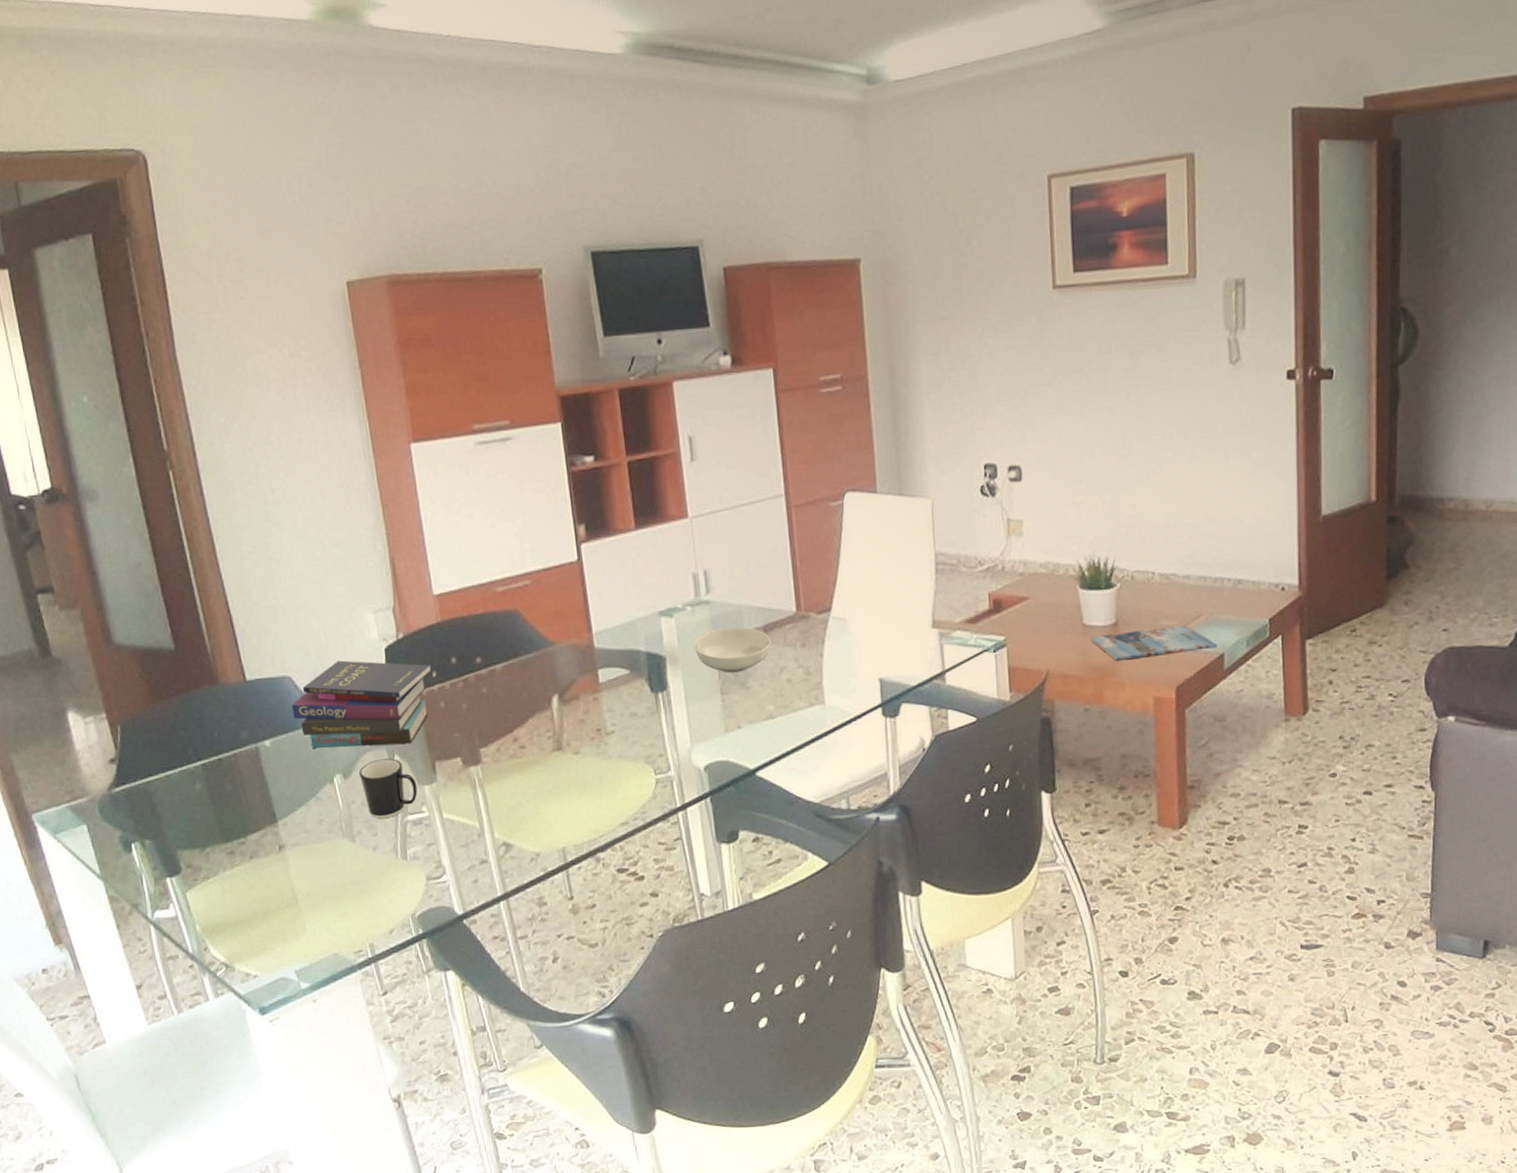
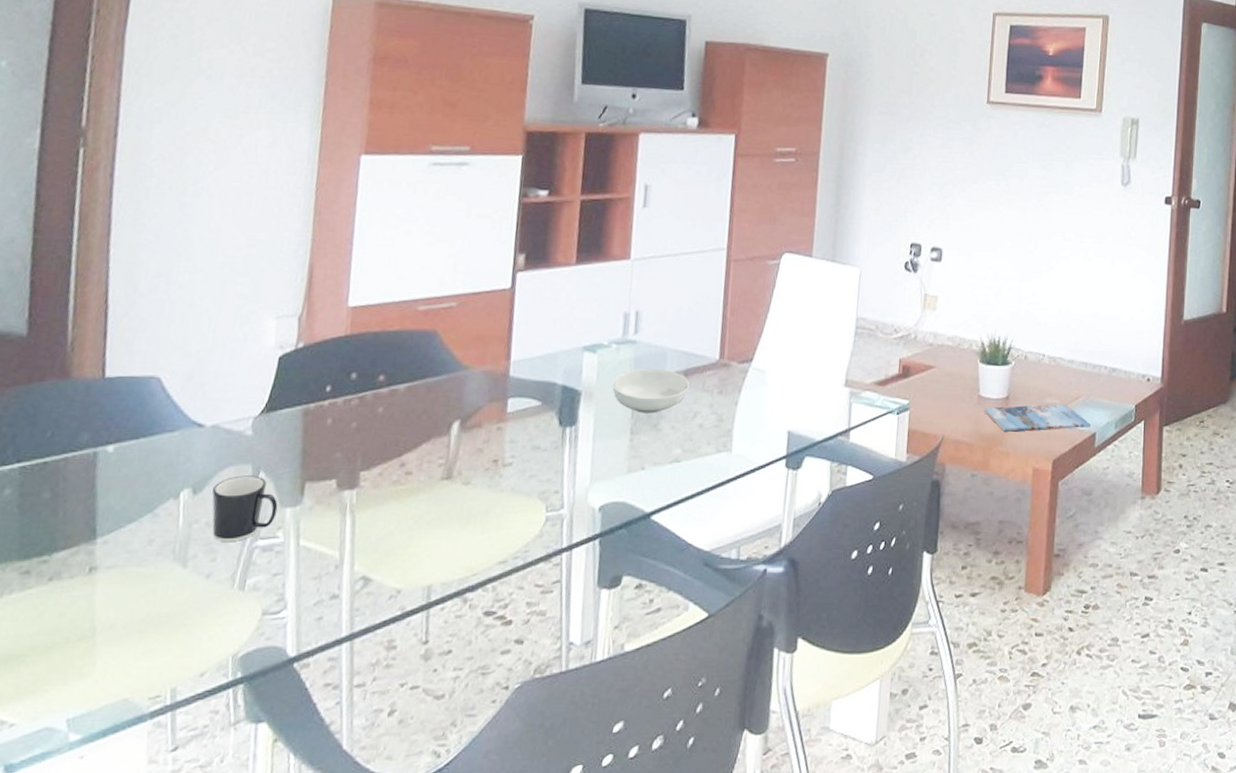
books: present [292,660,431,748] -> none [150,365,326,461]

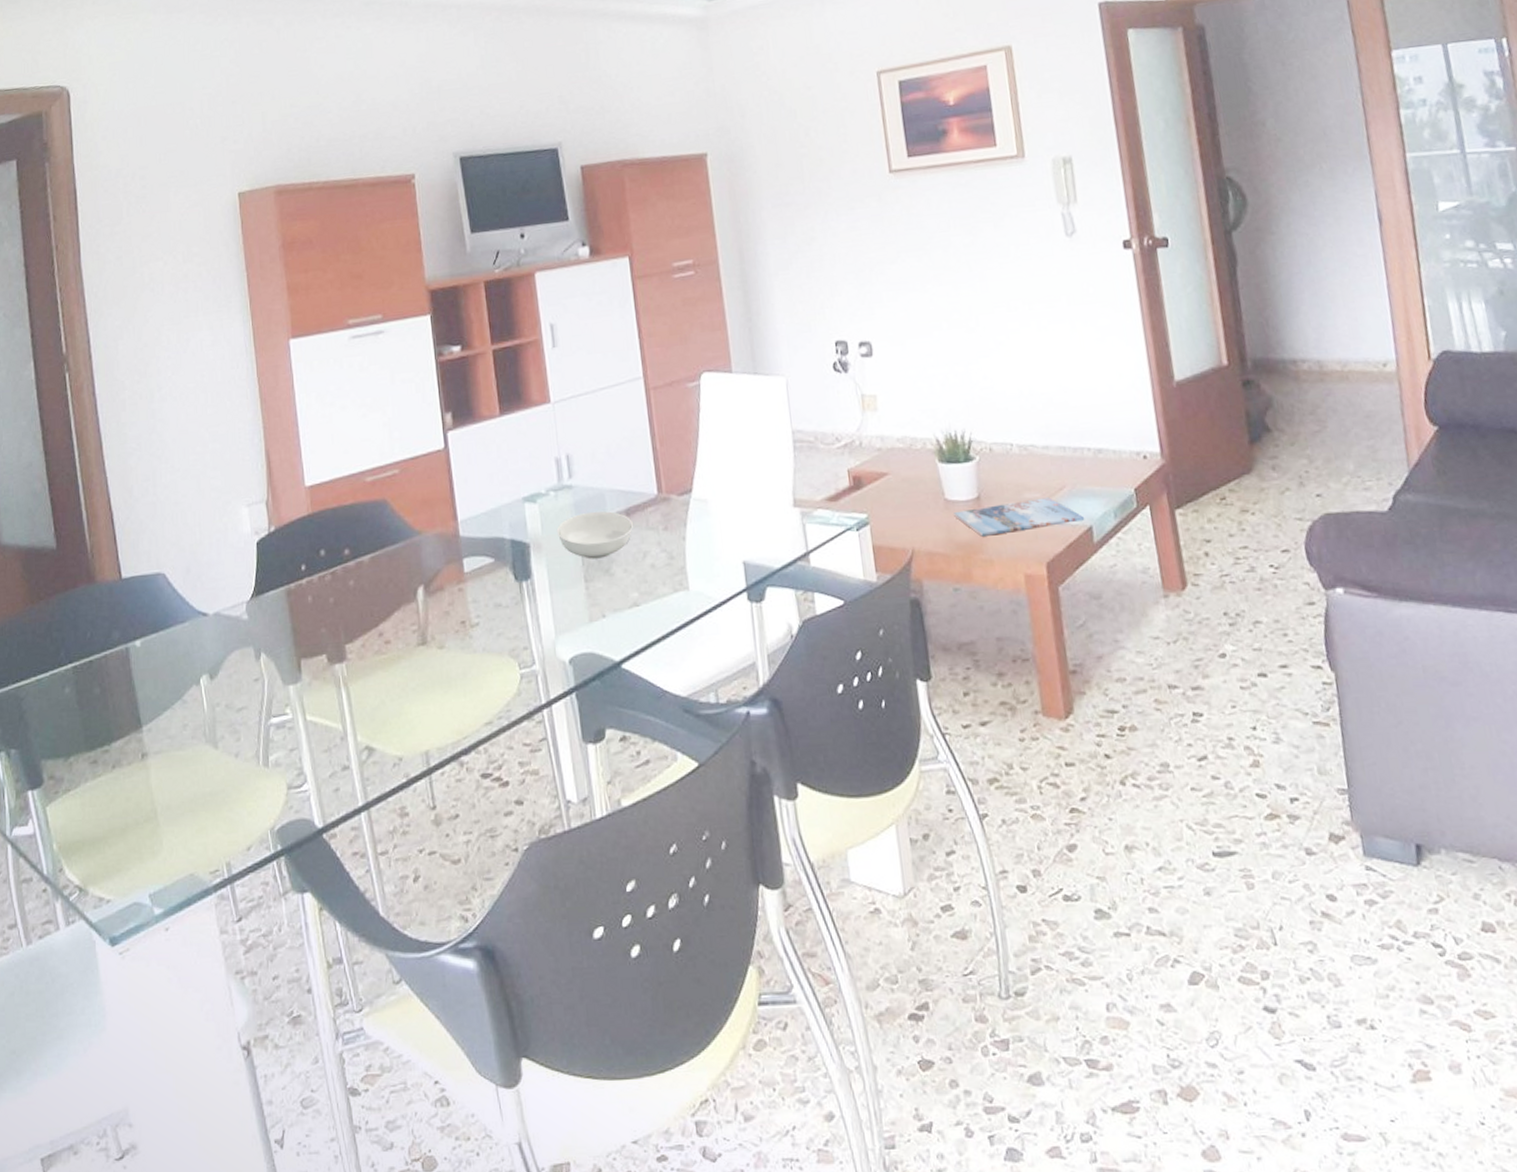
mug: present [212,475,278,543] -> none [226,657,282,723]

